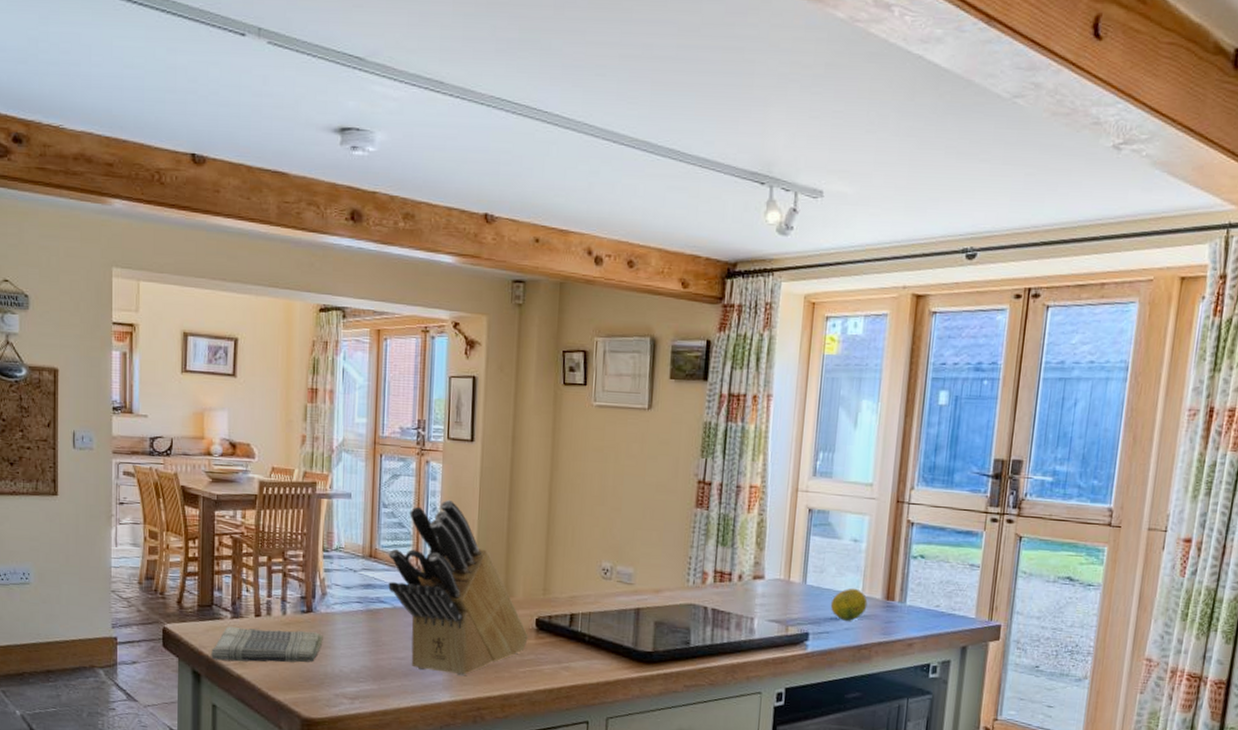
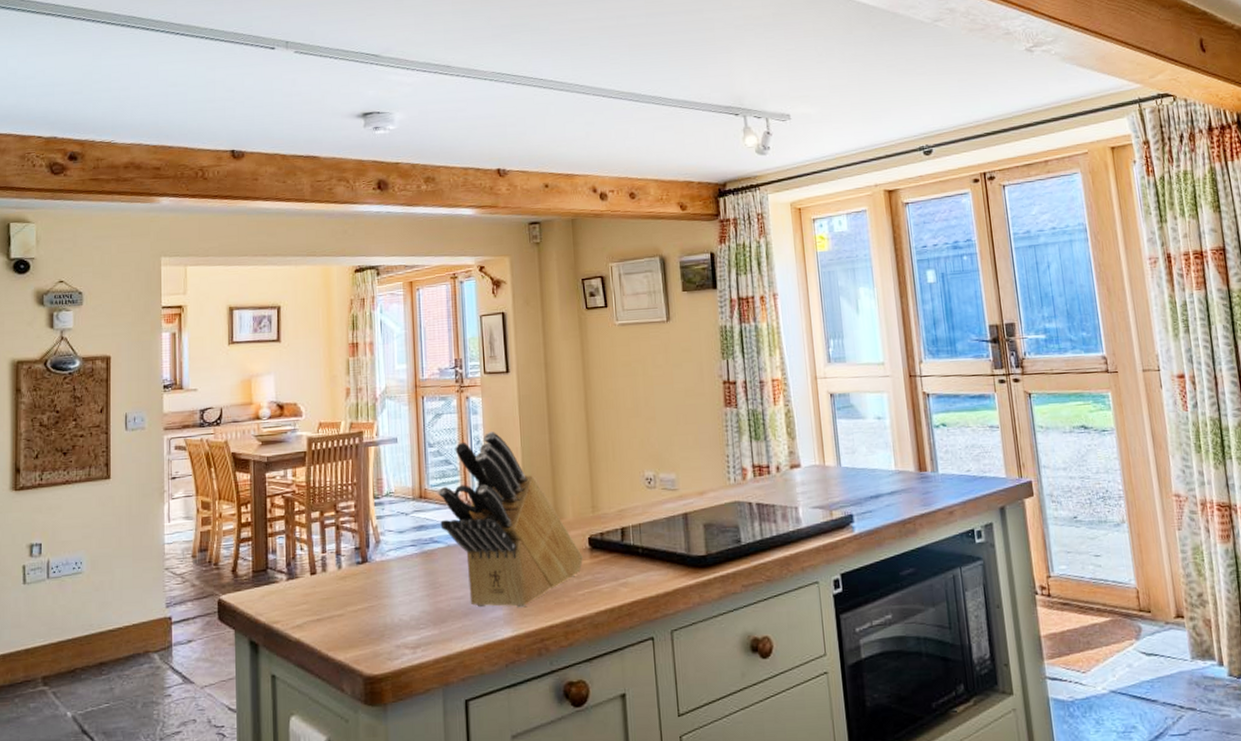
dish towel: present [211,626,323,663] -> none [268,582,380,627]
fruit: present [830,588,868,621] -> none [867,464,903,498]

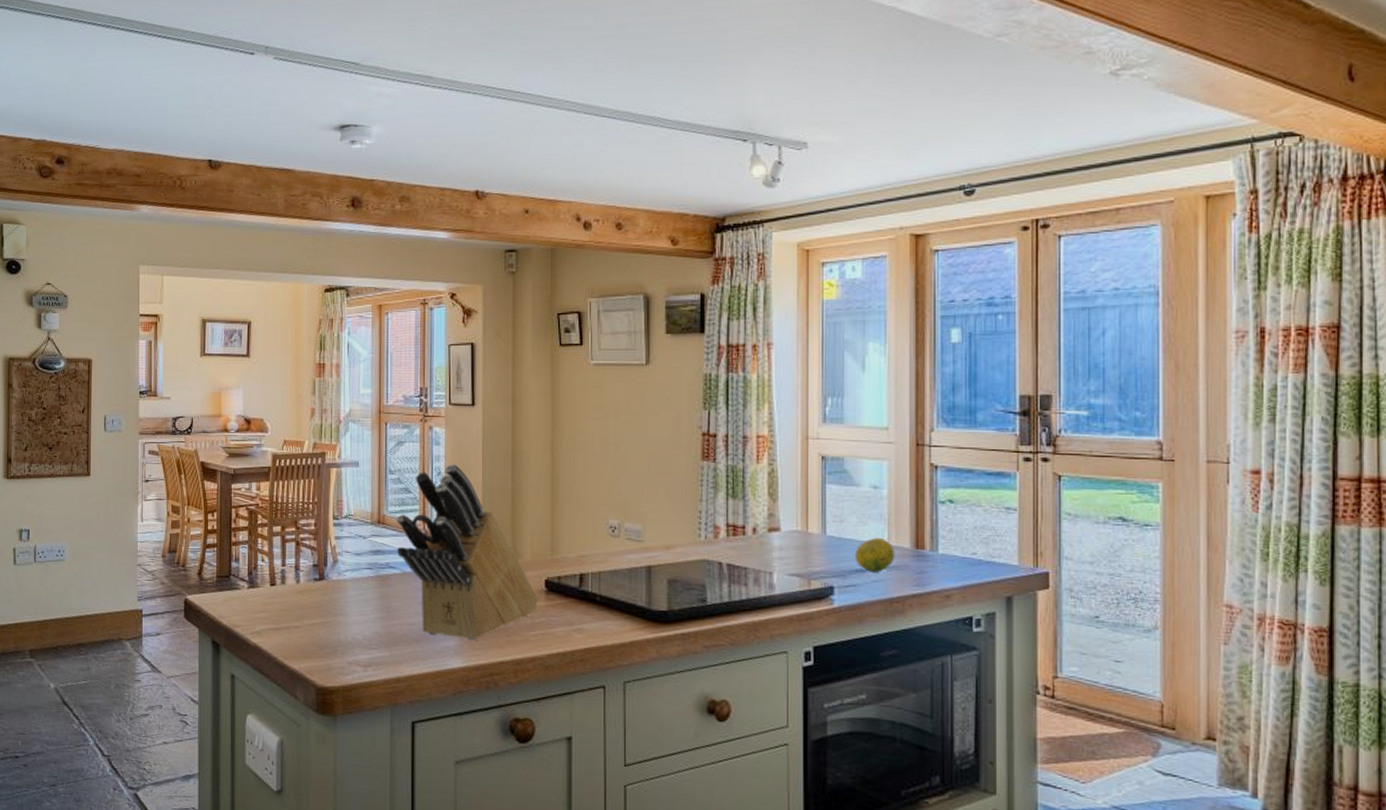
fruit: none [867,464,903,498] -> present [854,537,895,573]

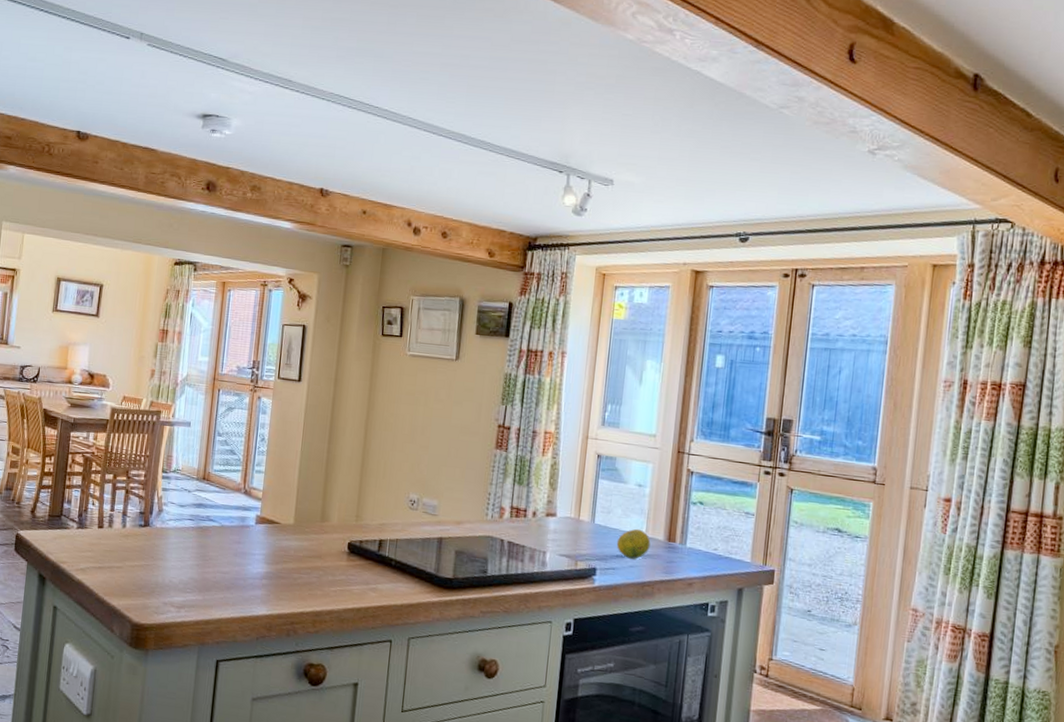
knife block: present [396,463,538,641] -> none [217,431,341,592]

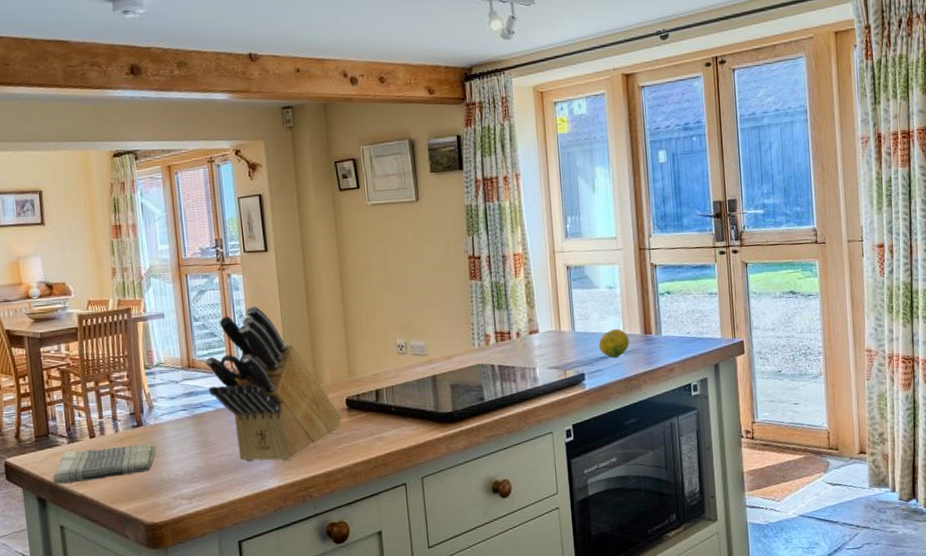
dish towel: none [56,535,157,572] -> present [53,443,156,485]
knife block: none [217,431,341,592] -> present [205,305,342,462]

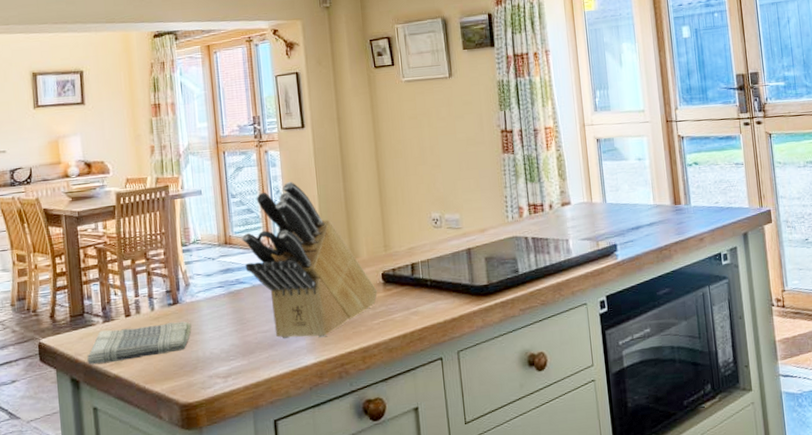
fruit: present [598,328,630,358] -> none [629,199,660,229]

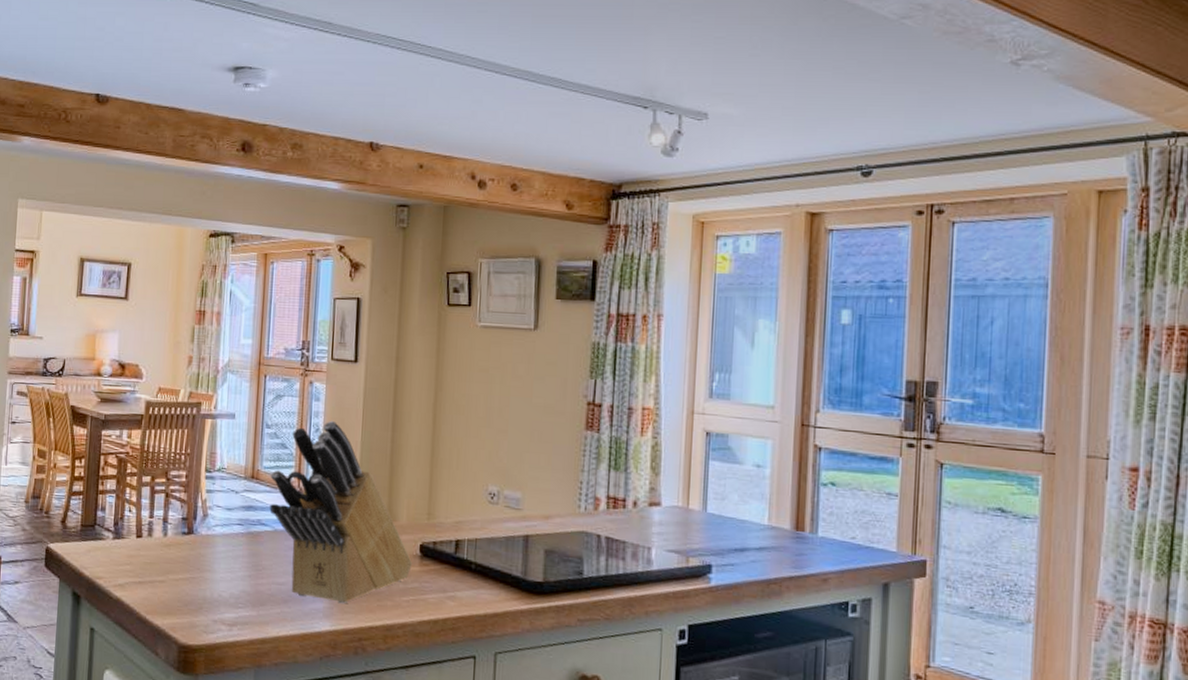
dish towel: present [87,321,192,365] -> none [91,546,203,586]

